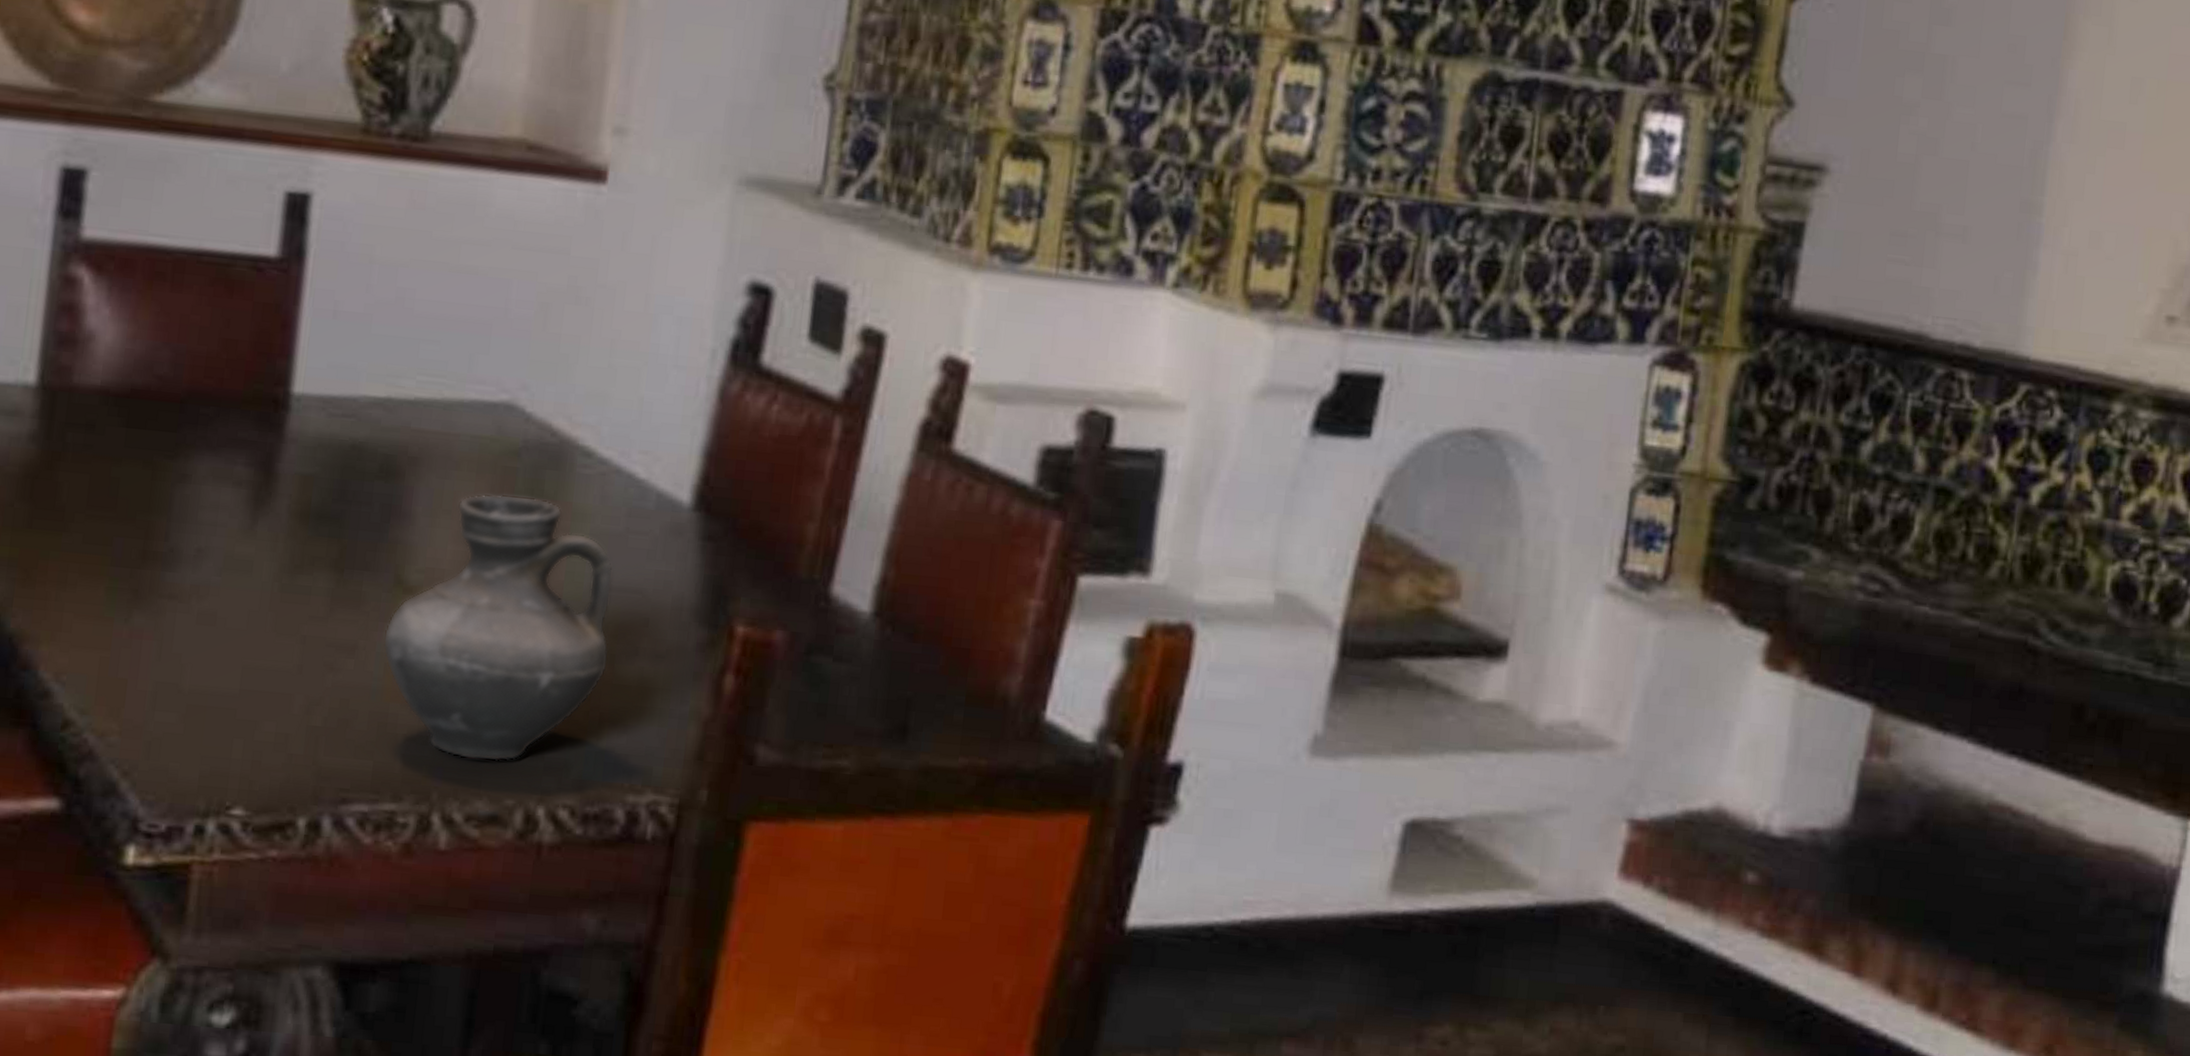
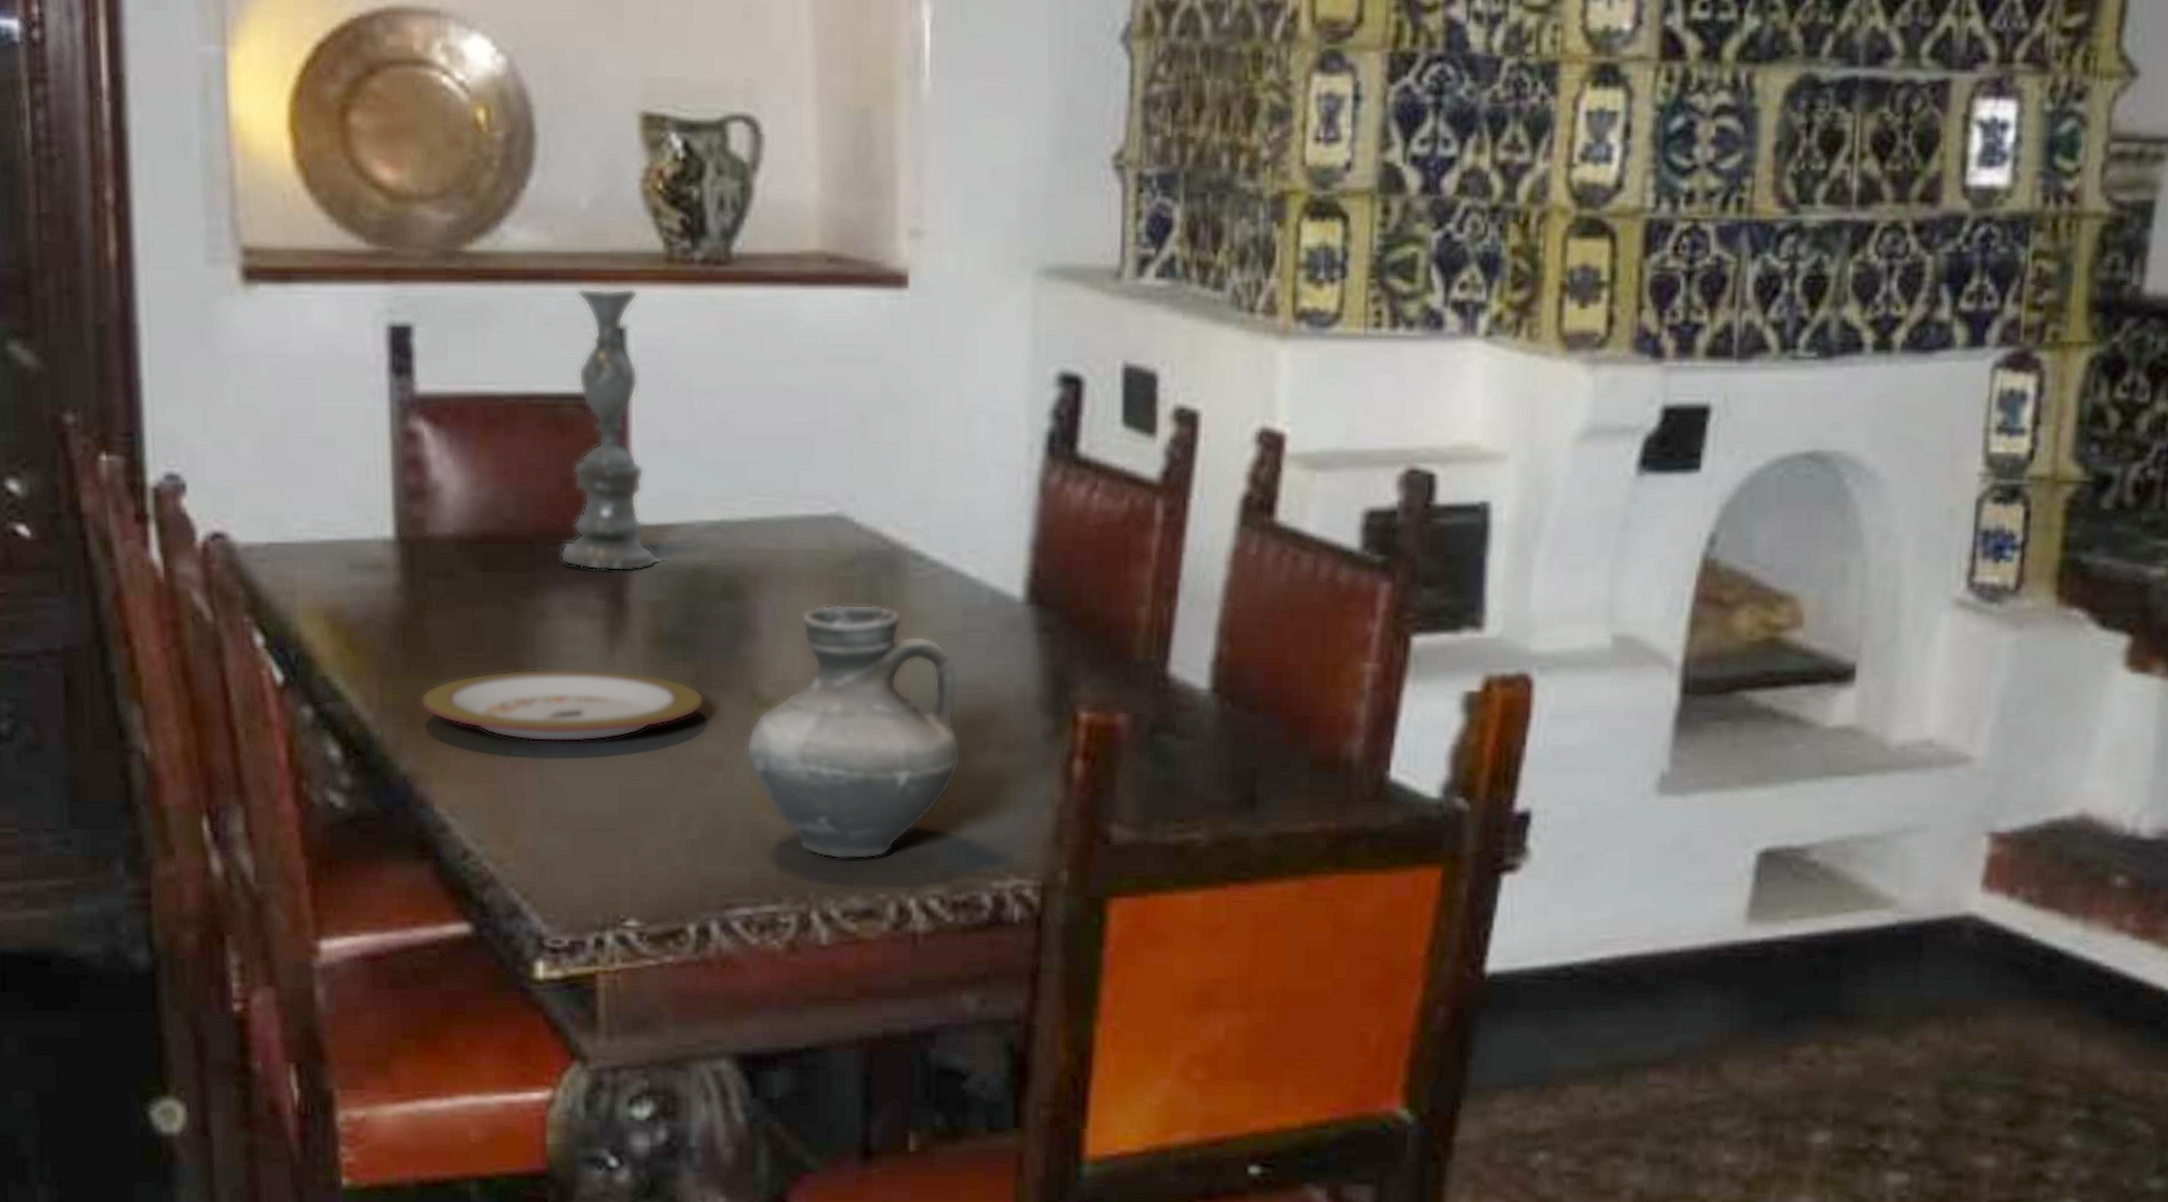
decorative plate: none [39,532,347,615] -> present [420,668,705,742]
candlestick: none [211,150,330,442] -> present [560,288,667,572]

